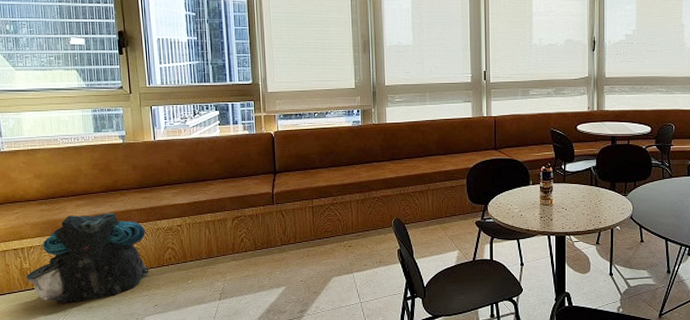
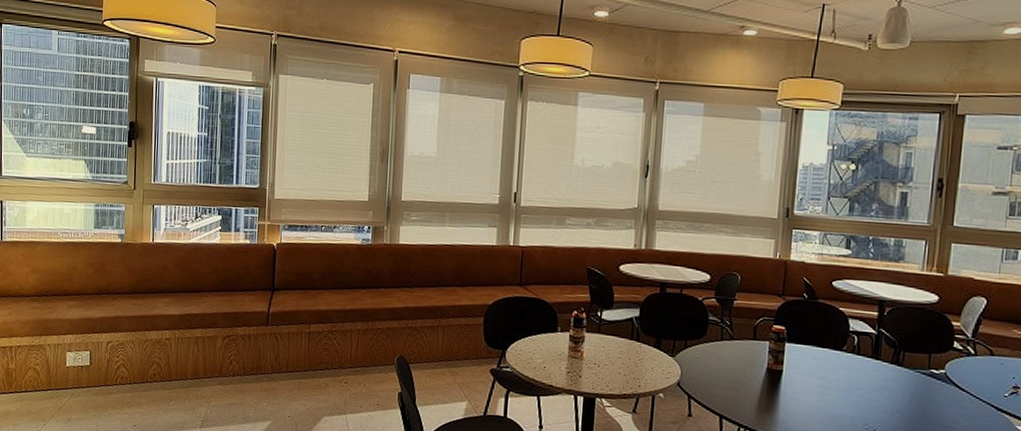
backpack: present [25,213,149,304] -> none [10,316,133,412]

